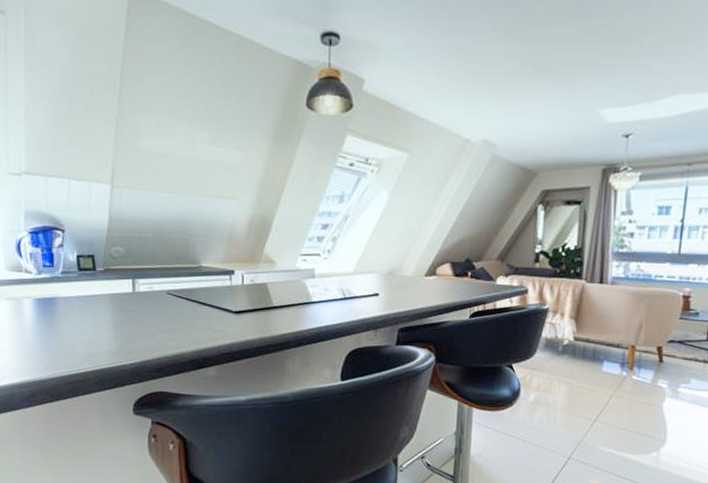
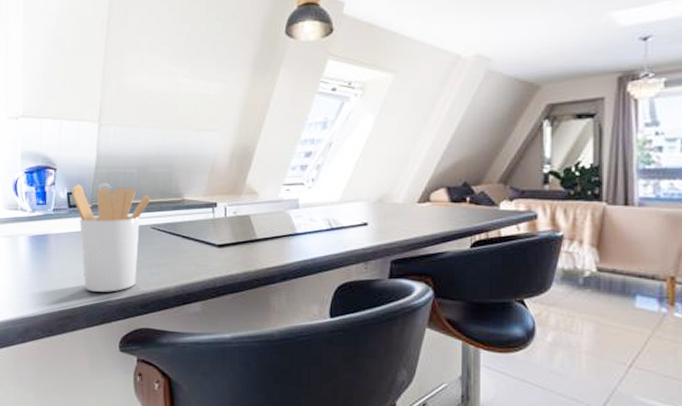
utensil holder: none [81,247,167,356] -> present [71,184,151,292]

